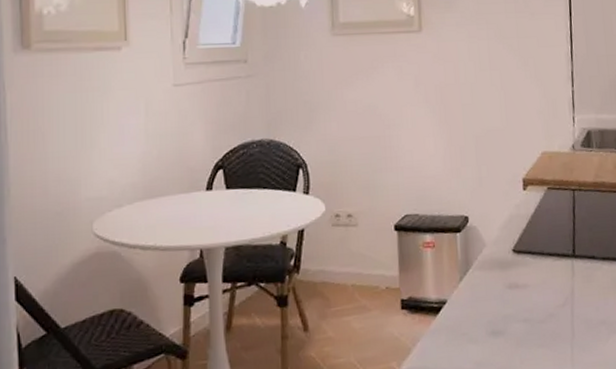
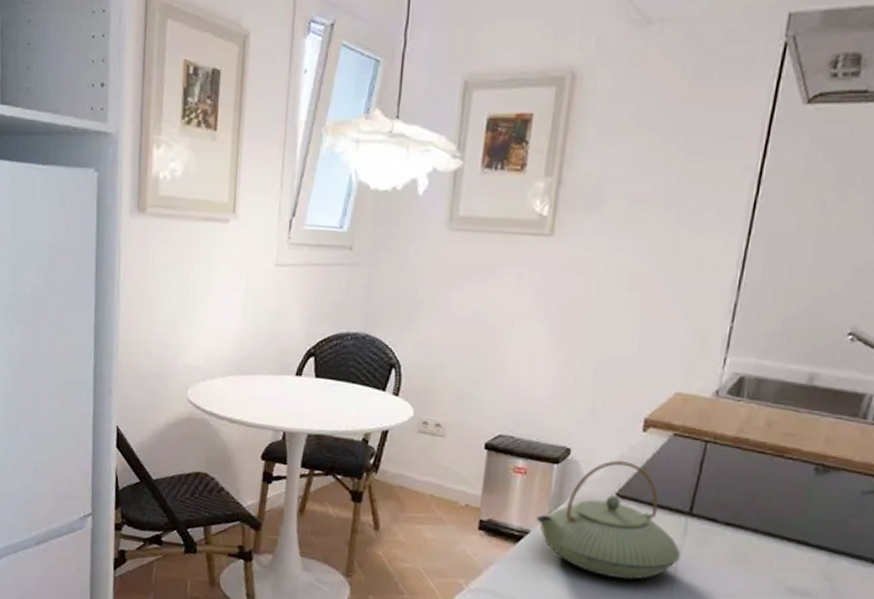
teapot: none [451,219,574,329] -> present [537,460,681,580]

